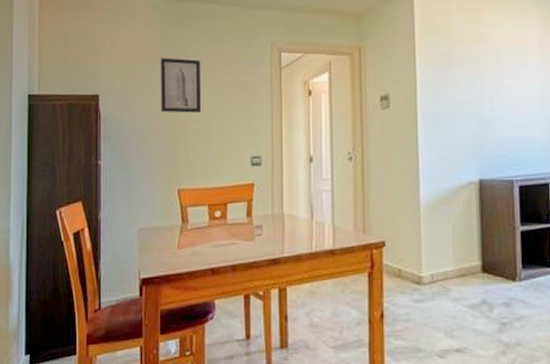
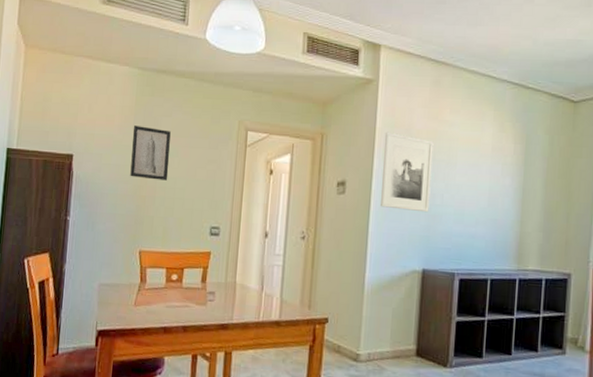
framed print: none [425,39,480,120] -> present [381,131,434,213]

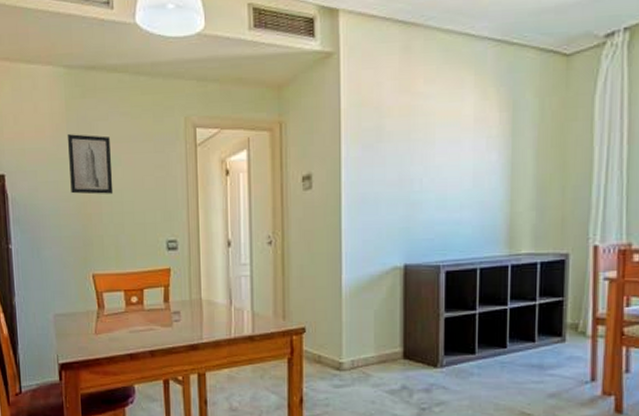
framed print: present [381,131,434,213] -> none [351,112,408,201]

